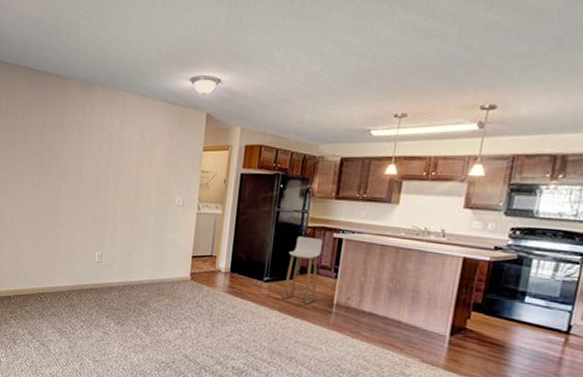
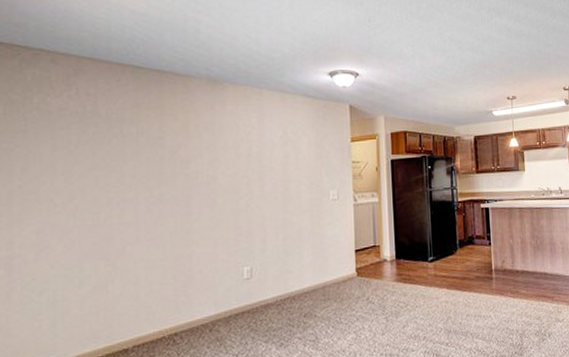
bar stool: present [282,235,323,305] -> none [447,211,478,276]

